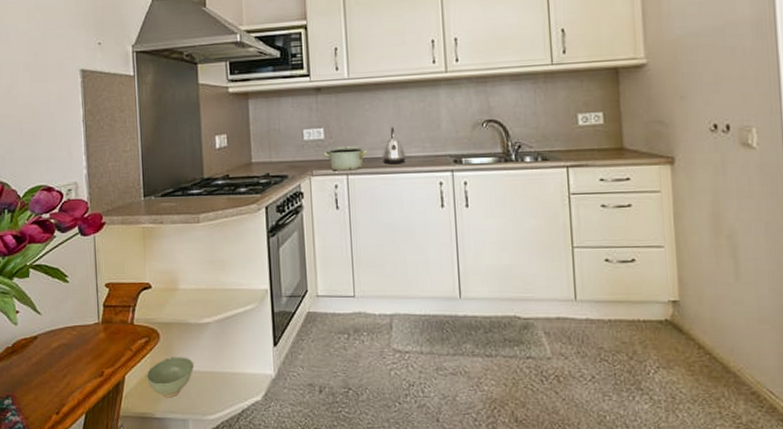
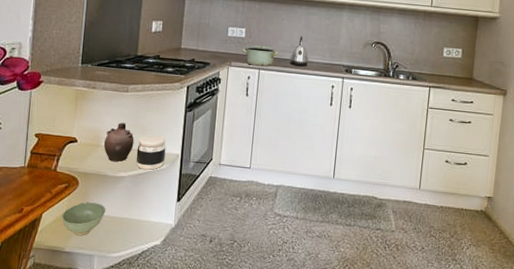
ceramic jug: none [181,259,215,307] -> present [104,122,134,162]
jar: none [219,269,253,312] -> present [136,134,166,170]

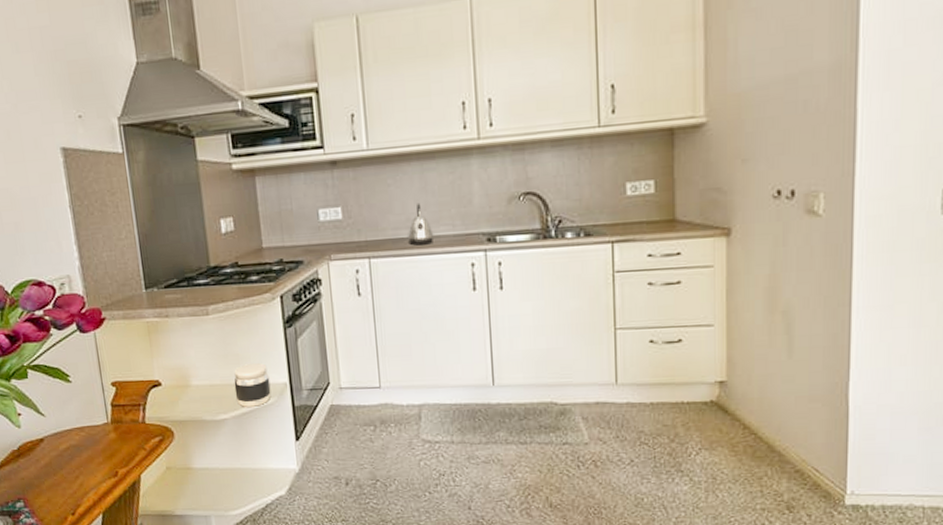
bowl: present [61,202,106,236] -> none [163,454,213,495]
ceramic jug: present [104,122,134,162] -> none [193,353,230,403]
saucepan: present [242,45,279,67] -> none [341,225,391,255]

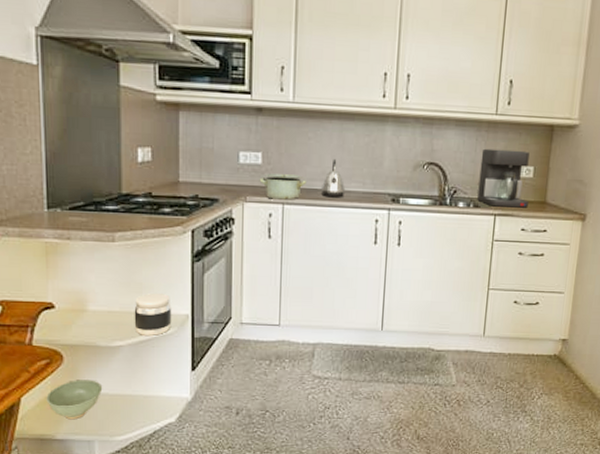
bowl: none [163,454,213,495] -> present [46,380,103,420]
saucepan: none [341,225,391,255] -> present [259,173,306,200]
coffee maker: none [586,163,653,233] -> present [477,148,530,208]

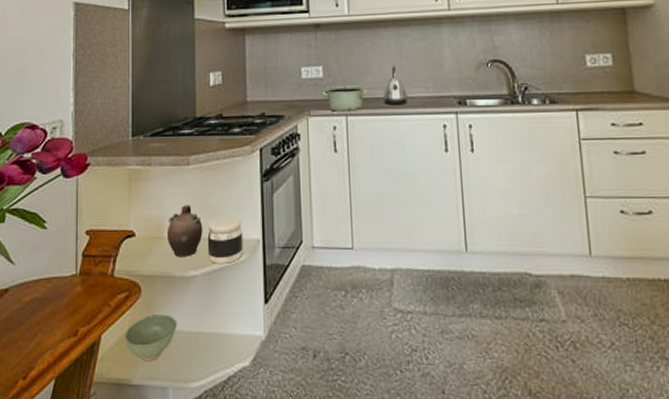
ceramic jug: none [91,280,129,329] -> present [168,205,203,258]
coffee maker: present [477,148,530,208] -> none [548,37,614,101]

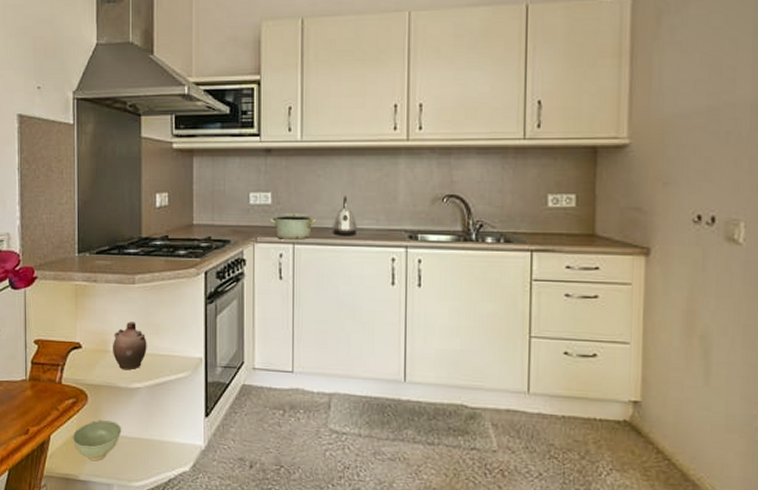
jar: present [207,216,243,264] -> none [151,334,186,379]

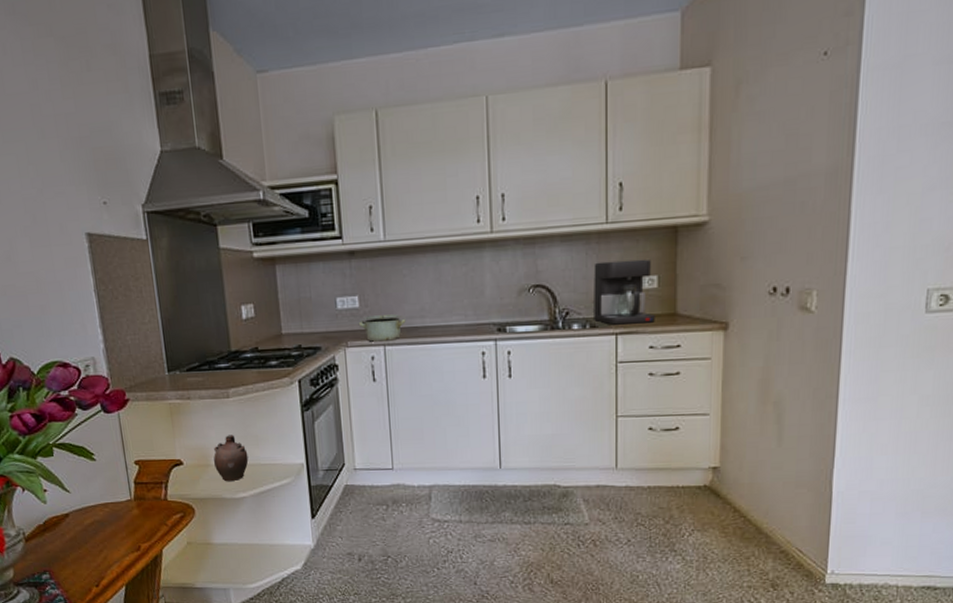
bowl: present [72,420,122,461] -> none [184,530,232,569]
kettle: present [331,195,358,236] -> none [421,293,447,334]
coffee maker: none [509,177,572,242] -> present [594,259,655,325]

